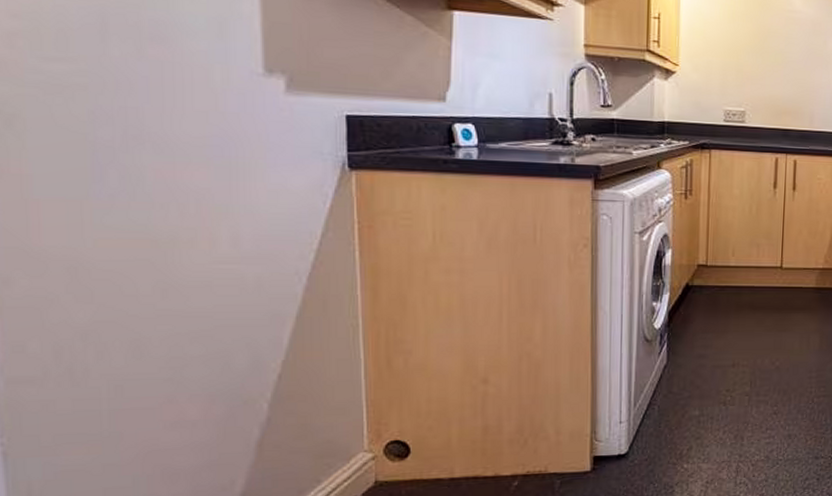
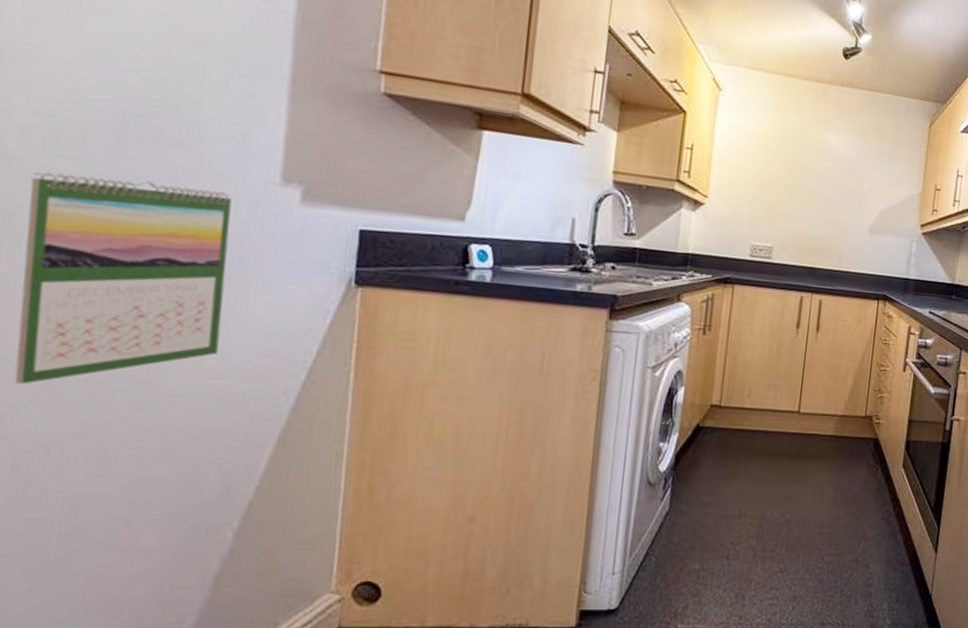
calendar: none [24,74,228,278] -> present [14,172,232,385]

